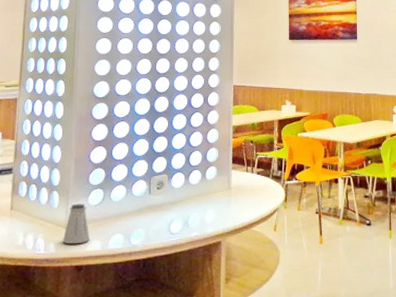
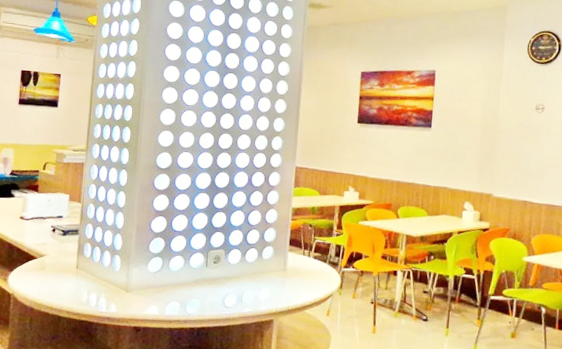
saltshaker: present [63,203,90,245] -> none [123,269,148,307]

